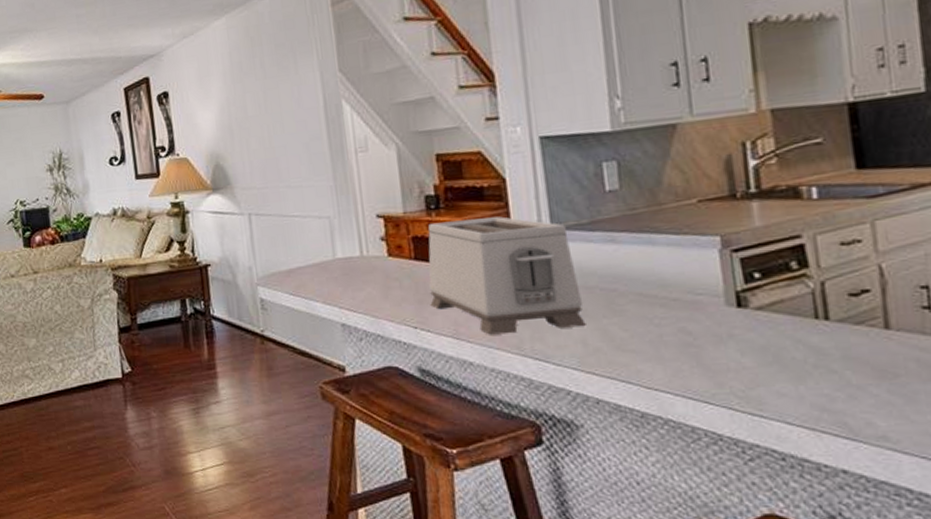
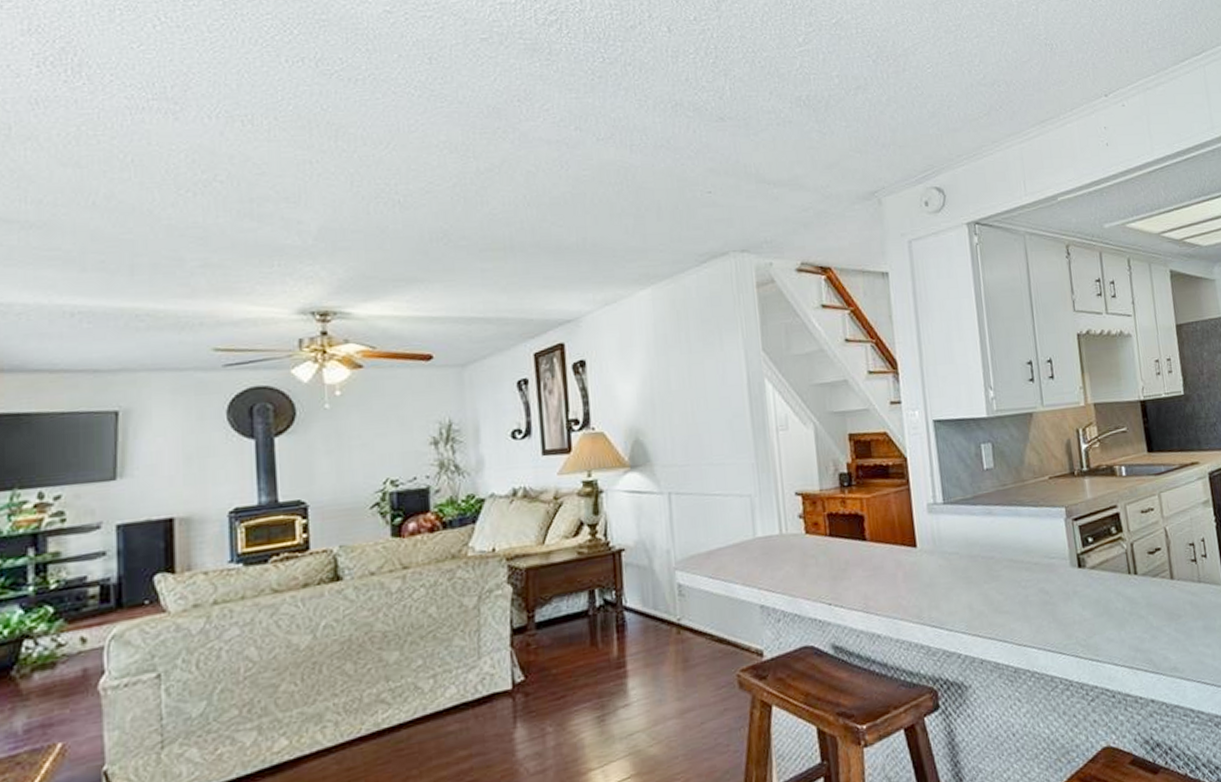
toaster: present [428,216,586,335] -> none [841,493,972,607]

